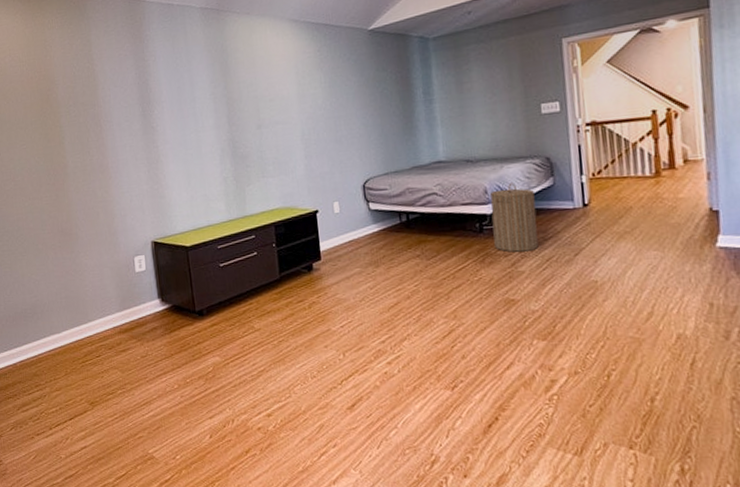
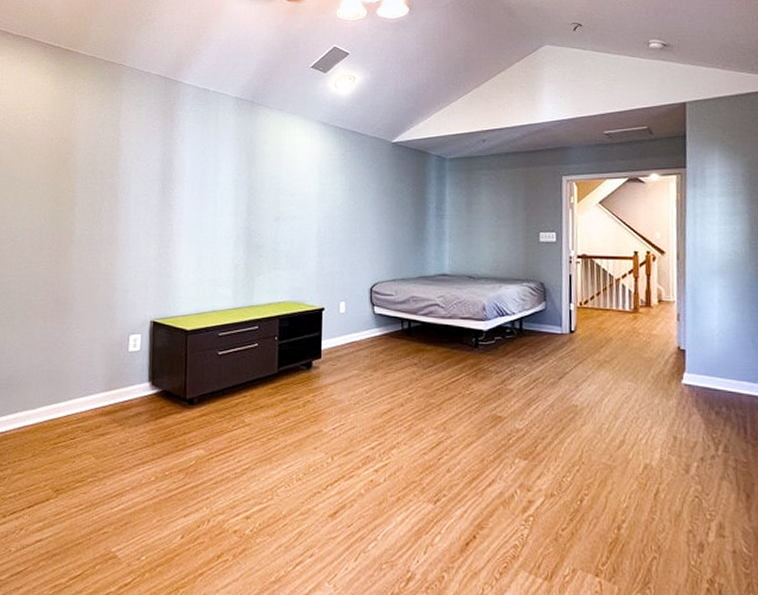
laundry hamper: present [490,182,539,252] -> none [487,303,528,370]

